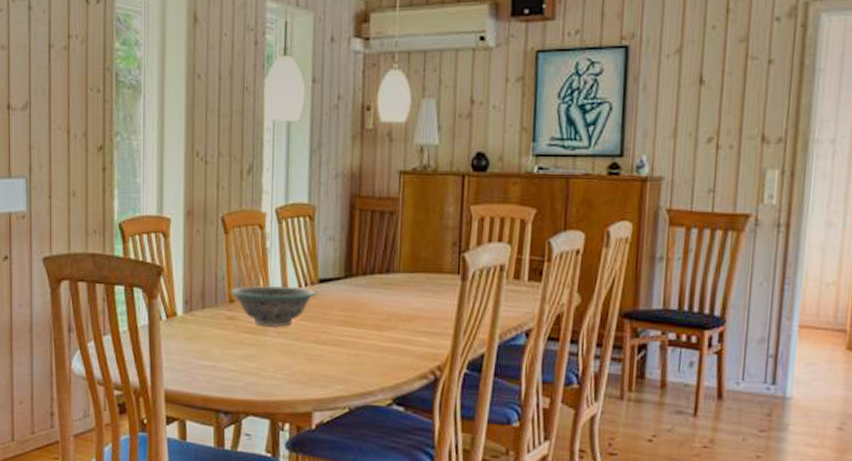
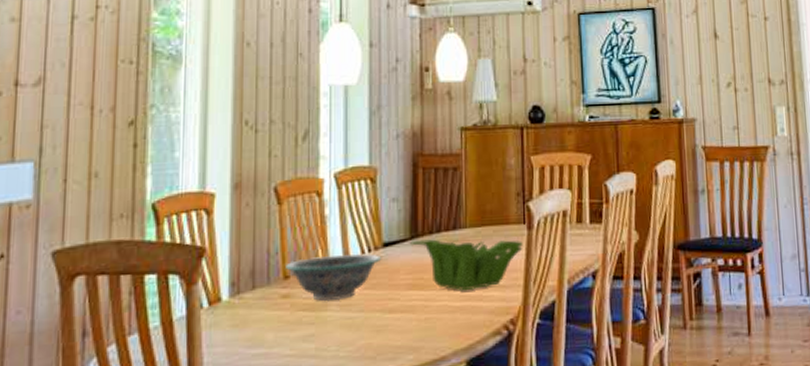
plant: none [344,280,456,334] -> present [410,239,523,291]

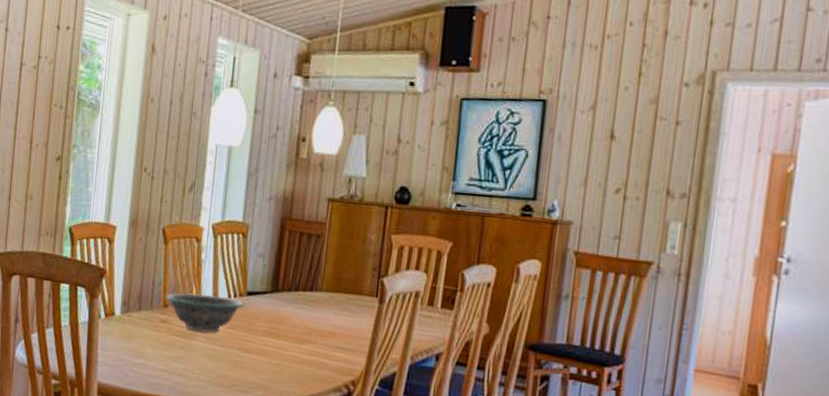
plant: present [410,239,523,291] -> none [270,294,373,348]

